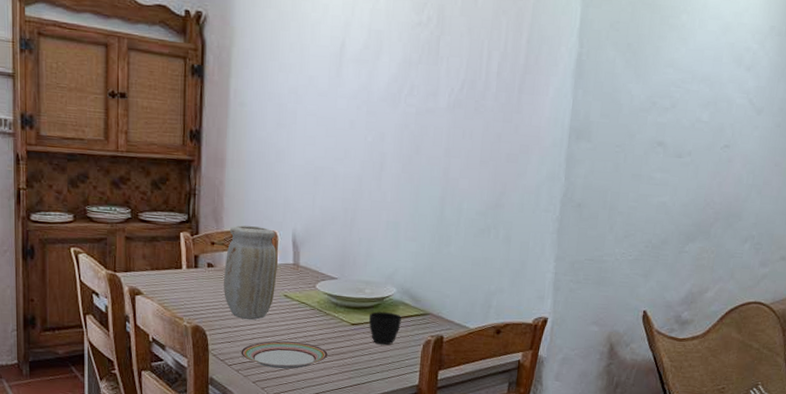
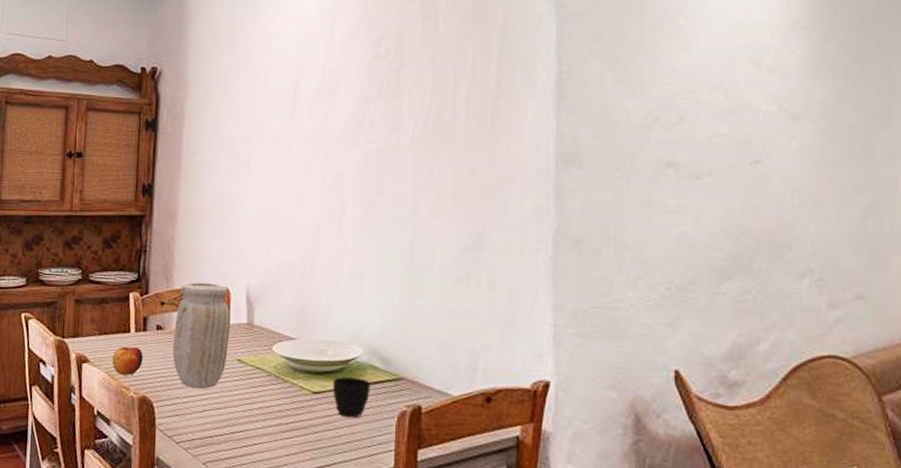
apple: none [165,281,195,307] -> present [112,346,143,375]
plate: present [240,341,329,369] -> none [189,413,288,448]

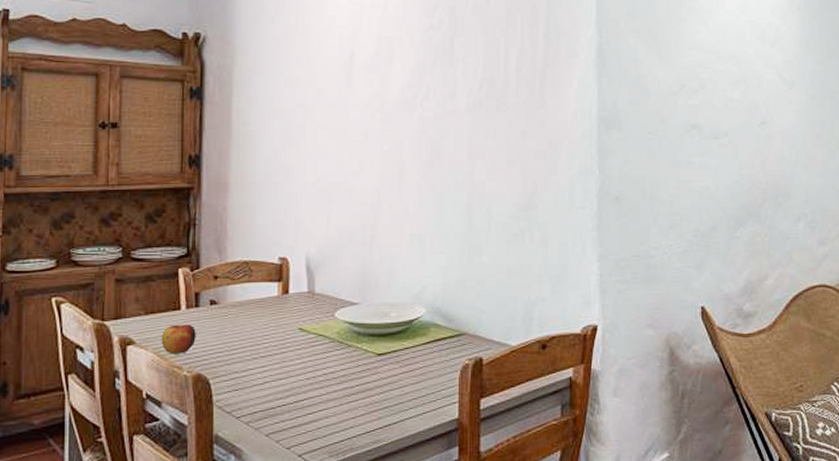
vase: present [173,282,231,390] -> none [229,254,290,362]
cup: present [332,377,370,418] -> none [396,337,434,376]

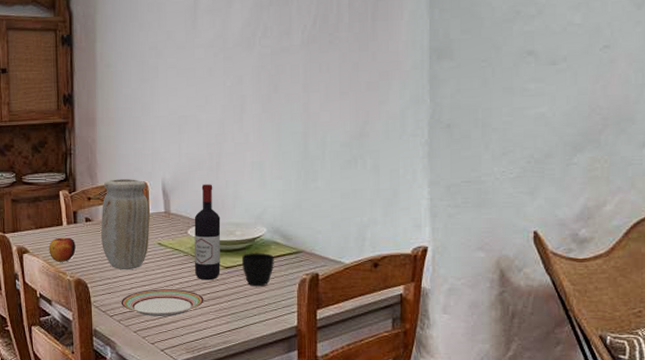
vase: none [229,254,290,362] -> present [101,179,150,270]
plate: none [249,382,353,416] -> present [120,289,205,317]
wine bottle: none [342,259,374,370] -> present [194,184,221,280]
cup: none [396,337,434,376] -> present [241,253,274,287]

